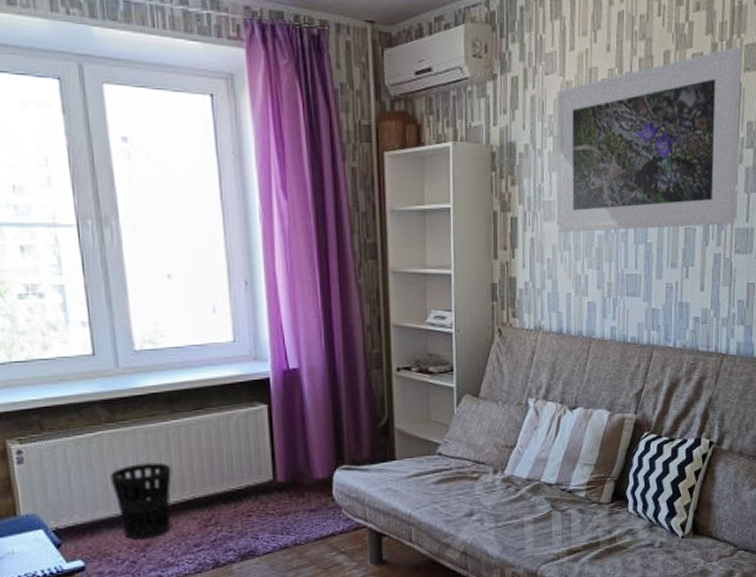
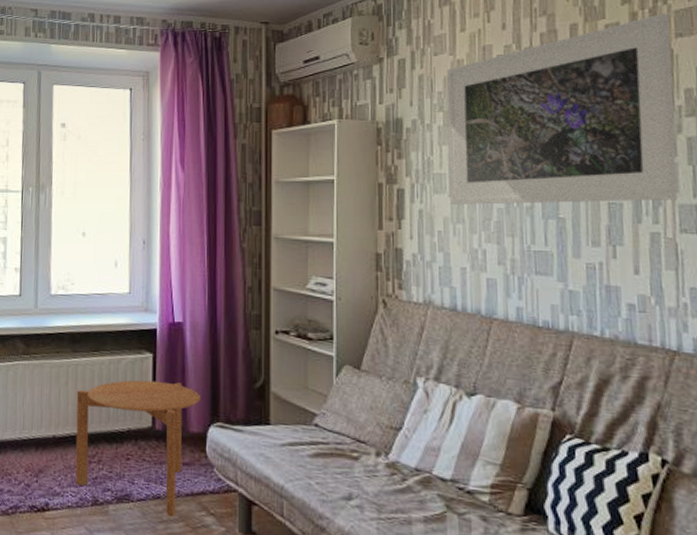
wastebasket: present [110,462,173,540] -> none [19,394,68,466]
side table: none [181,431,323,563] -> present [75,380,200,517]

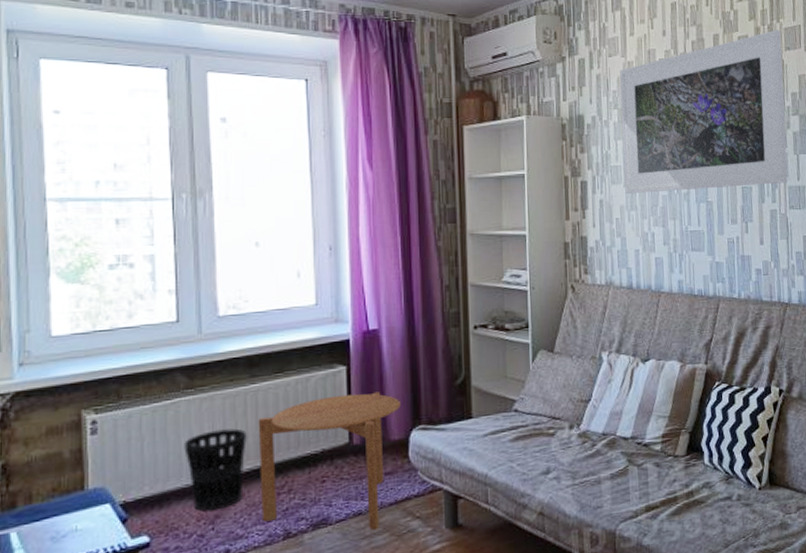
wastebasket: none [19,394,68,466] -> present [184,428,248,512]

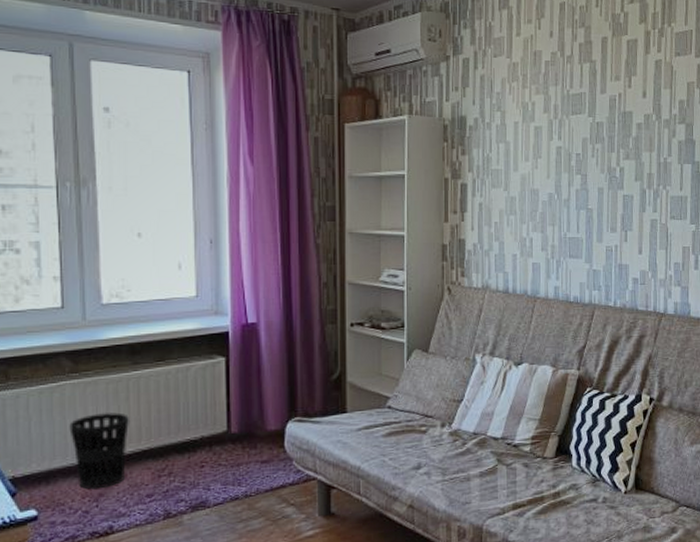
side table: present [258,392,401,531] -> none [140,383,277,515]
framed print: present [620,30,788,193] -> none [504,34,672,198]

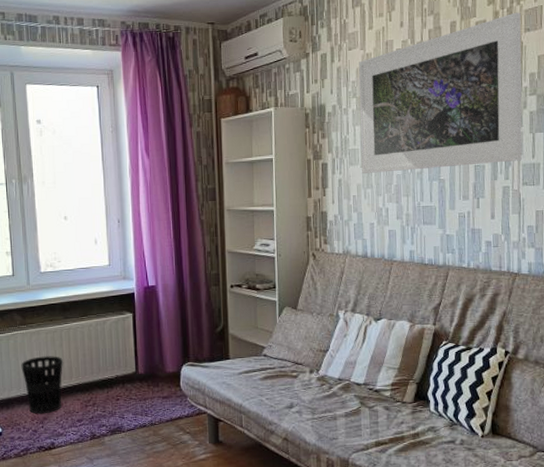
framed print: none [504,34,672,198] -> present [359,12,522,173]

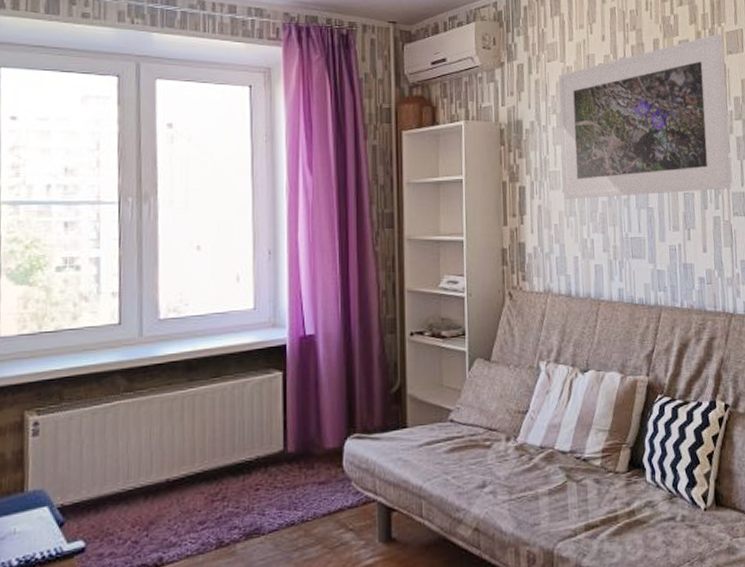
wastebasket: present [21,356,64,414] -> none [121,433,184,517]

